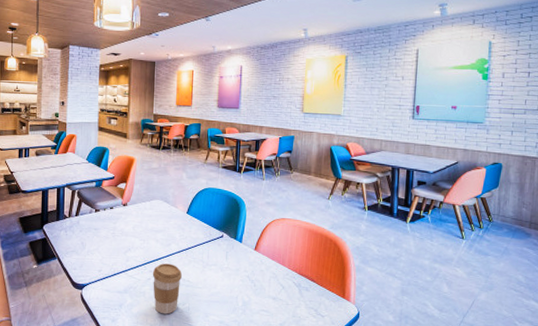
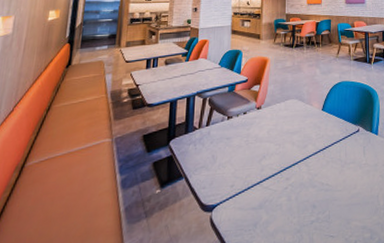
coffee cup: present [152,263,182,314] -> none [289,167,320,228]

